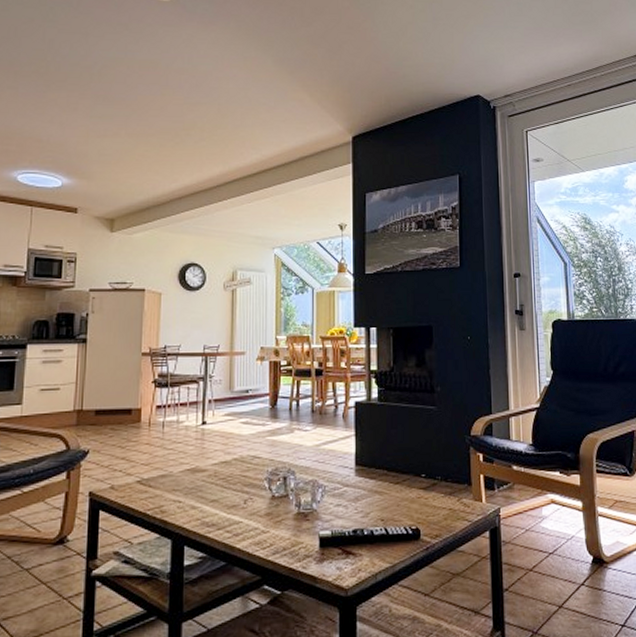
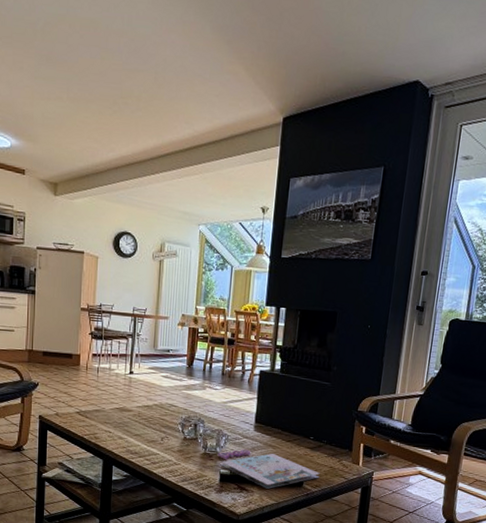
magazine: none [314,500,439,549] -> present [217,449,320,489]

